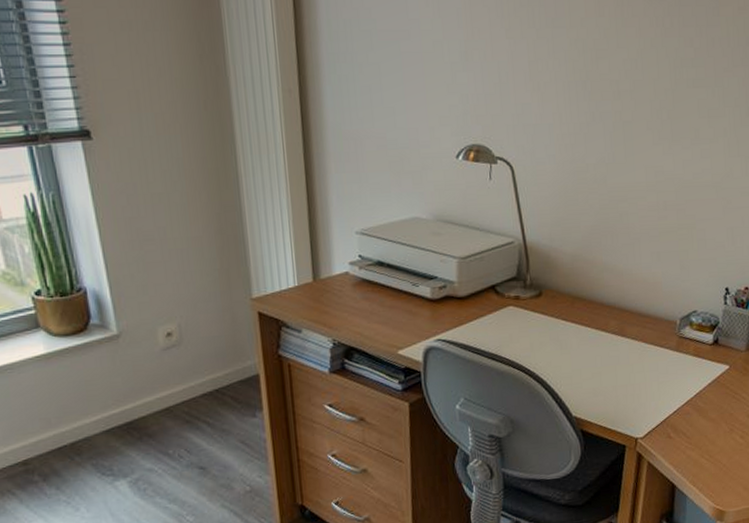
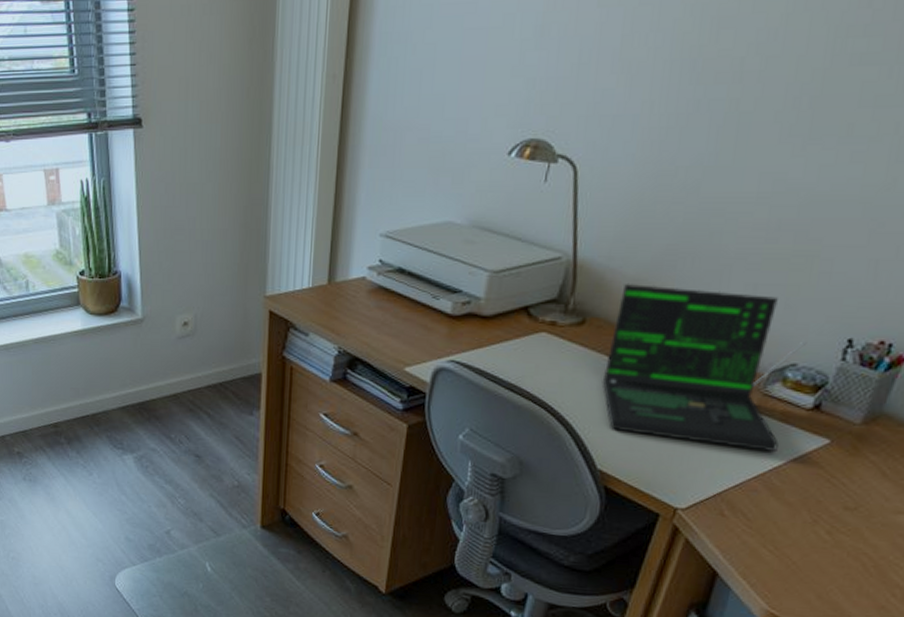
laptop: none [563,258,700,382] -> present [602,283,807,452]

